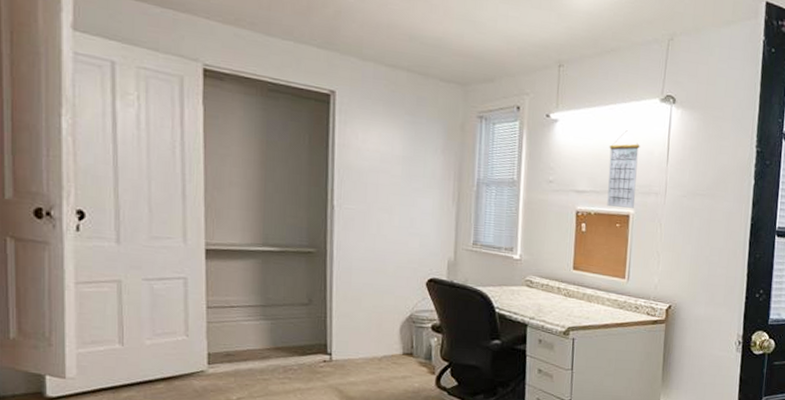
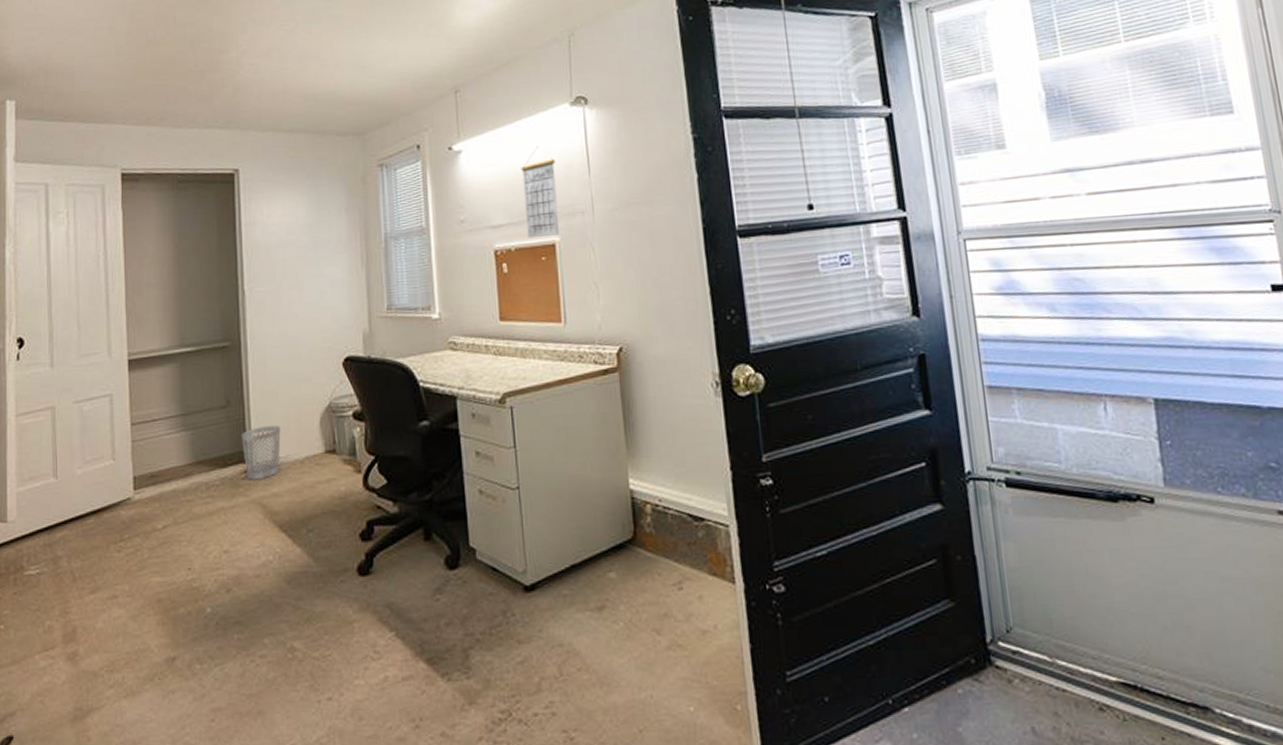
wastebasket: none [321,326,362,370] -> present [241,425,281,481]

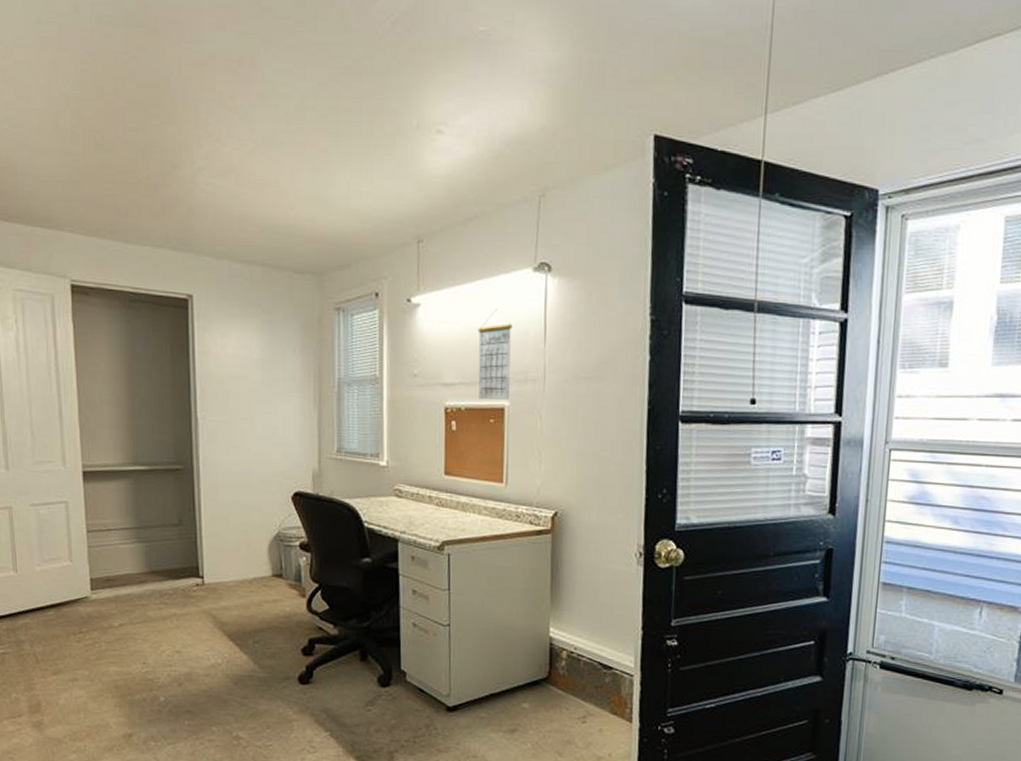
wastebasket: present [241,425,281,481] -> none [193,546,231,594]

